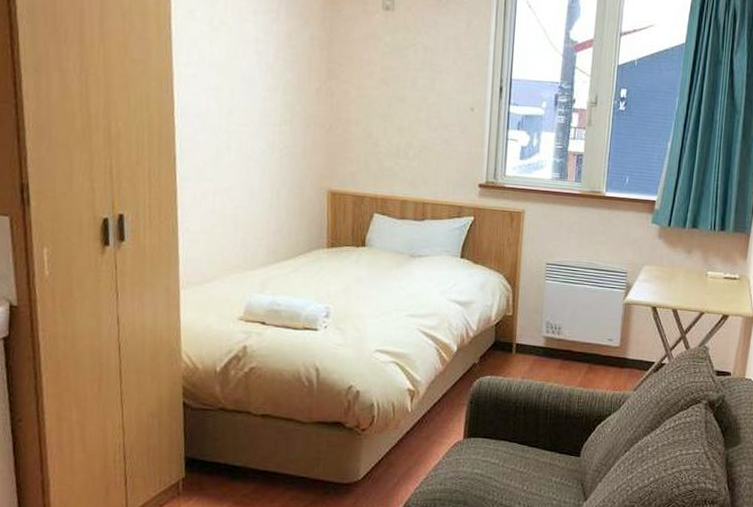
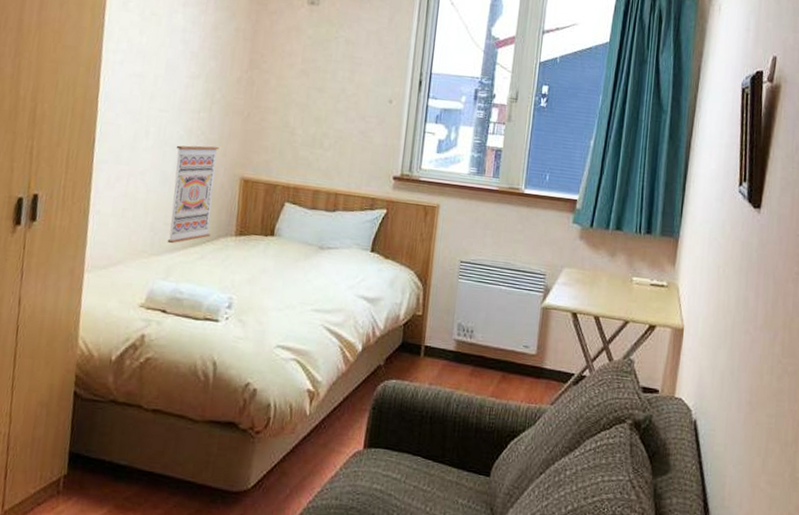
wall art: none [259,159,304,258] -> present [167,145,219,244]

